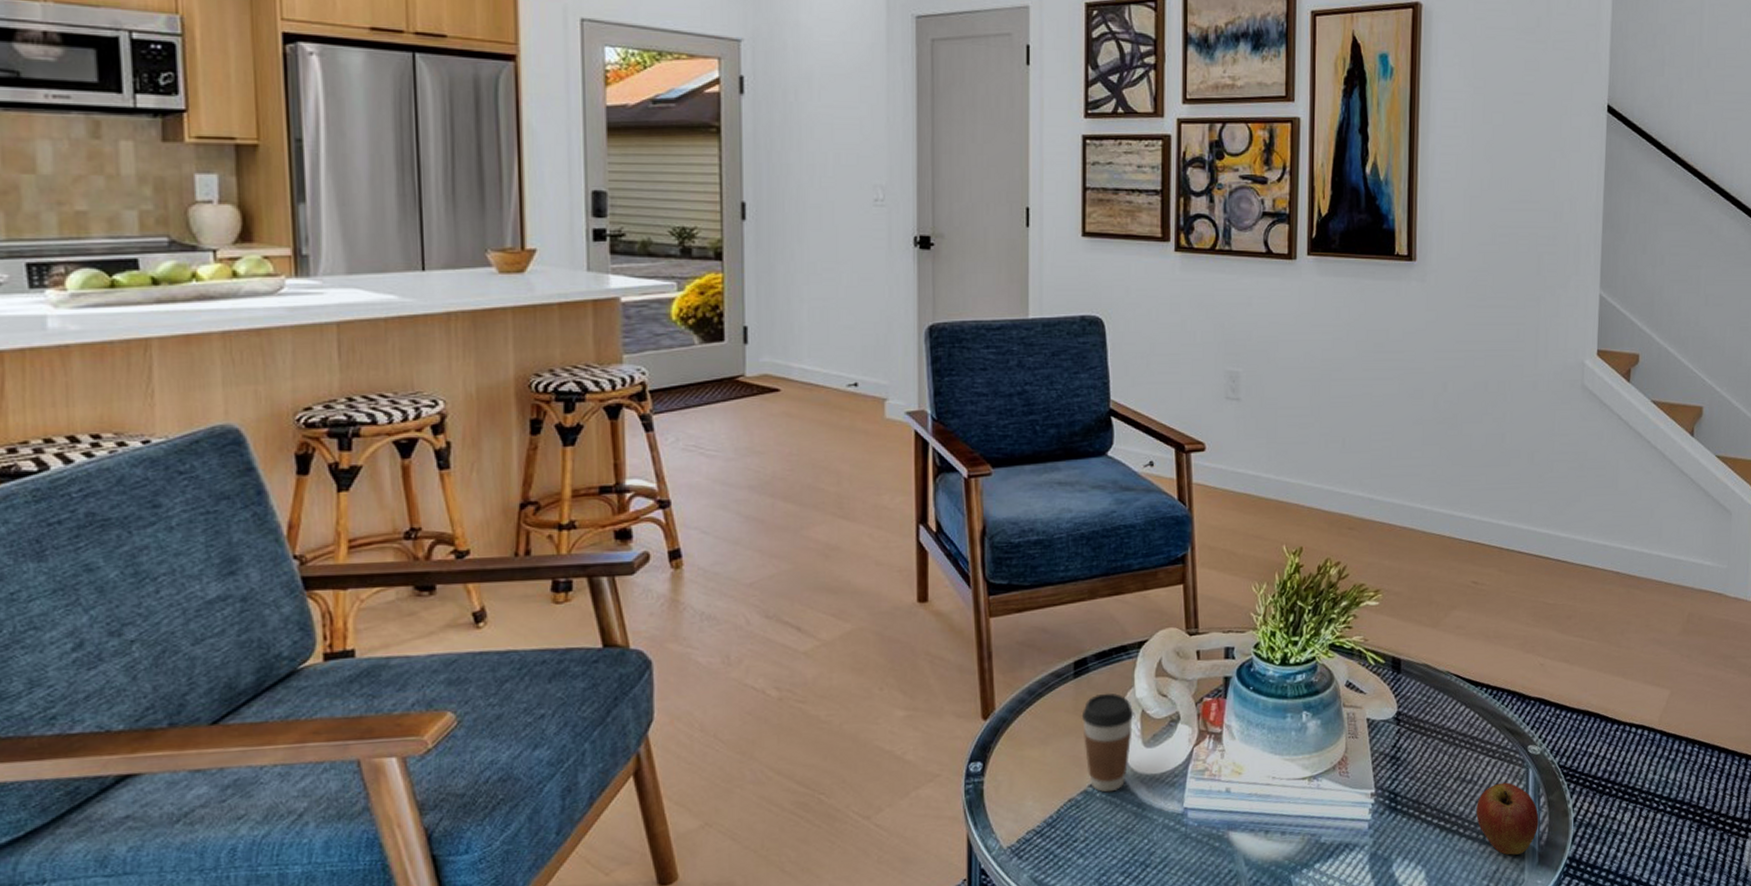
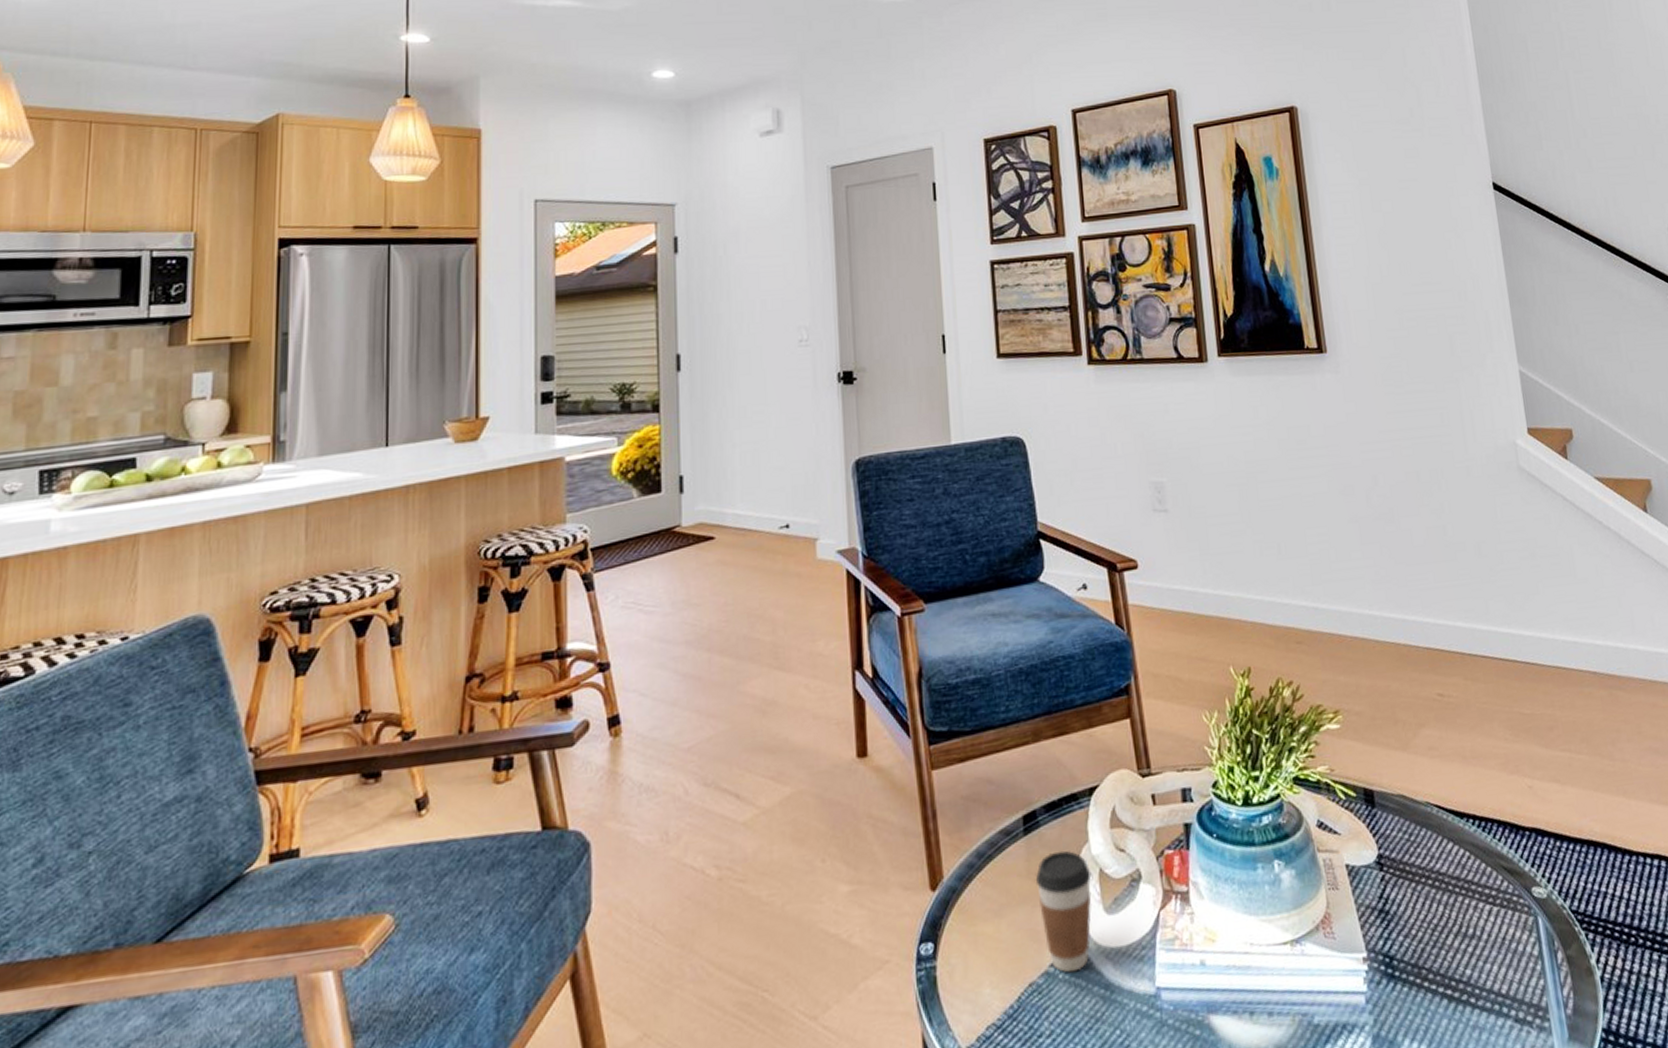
apple: present [1476,782,1539,855] -> none [1485,935,1561,1030]

